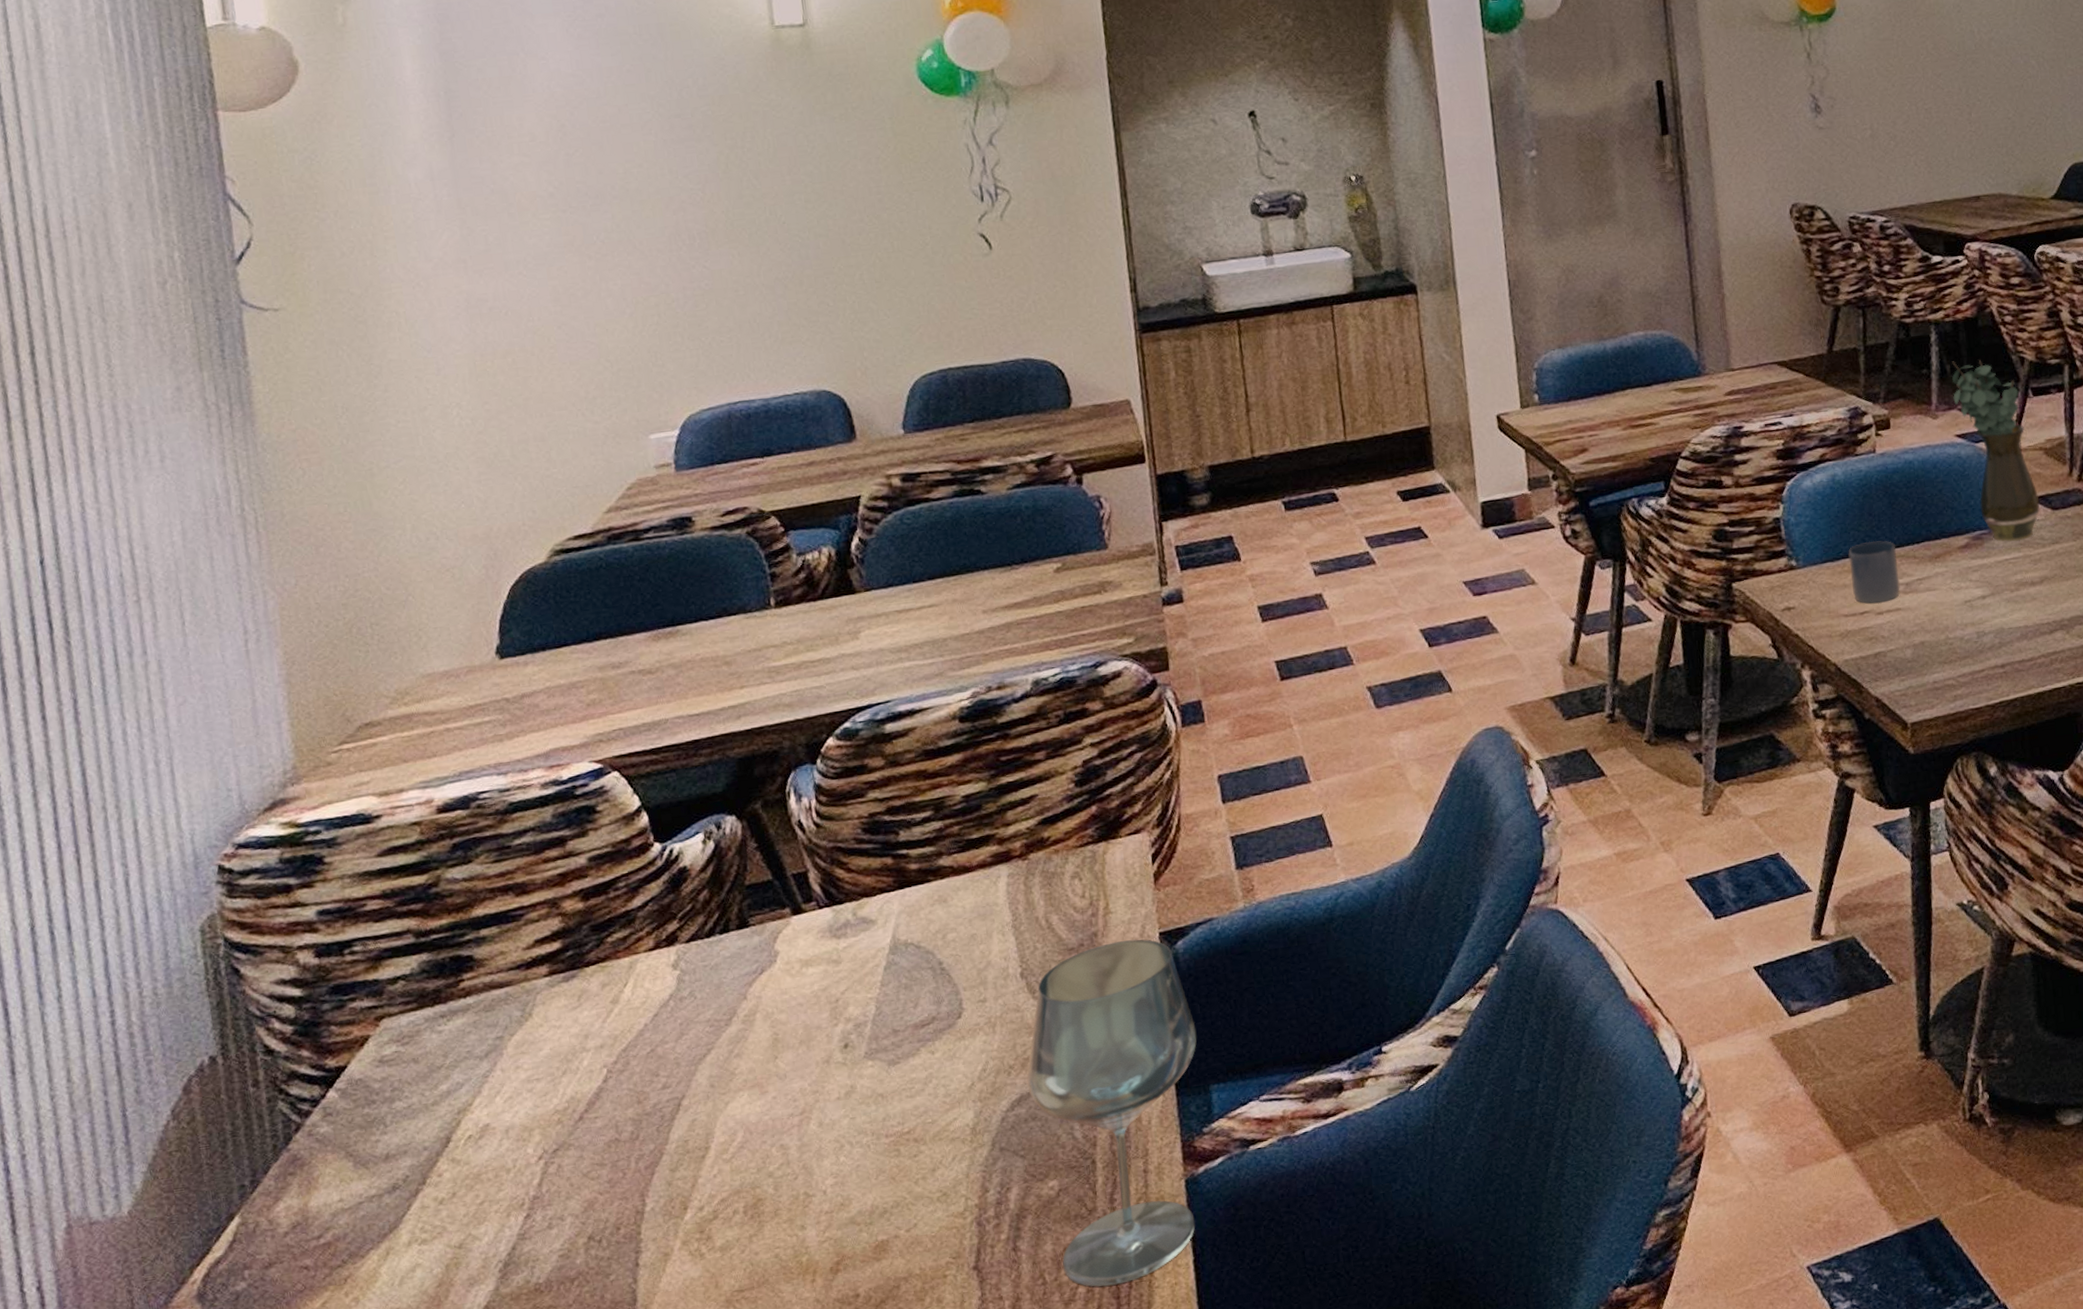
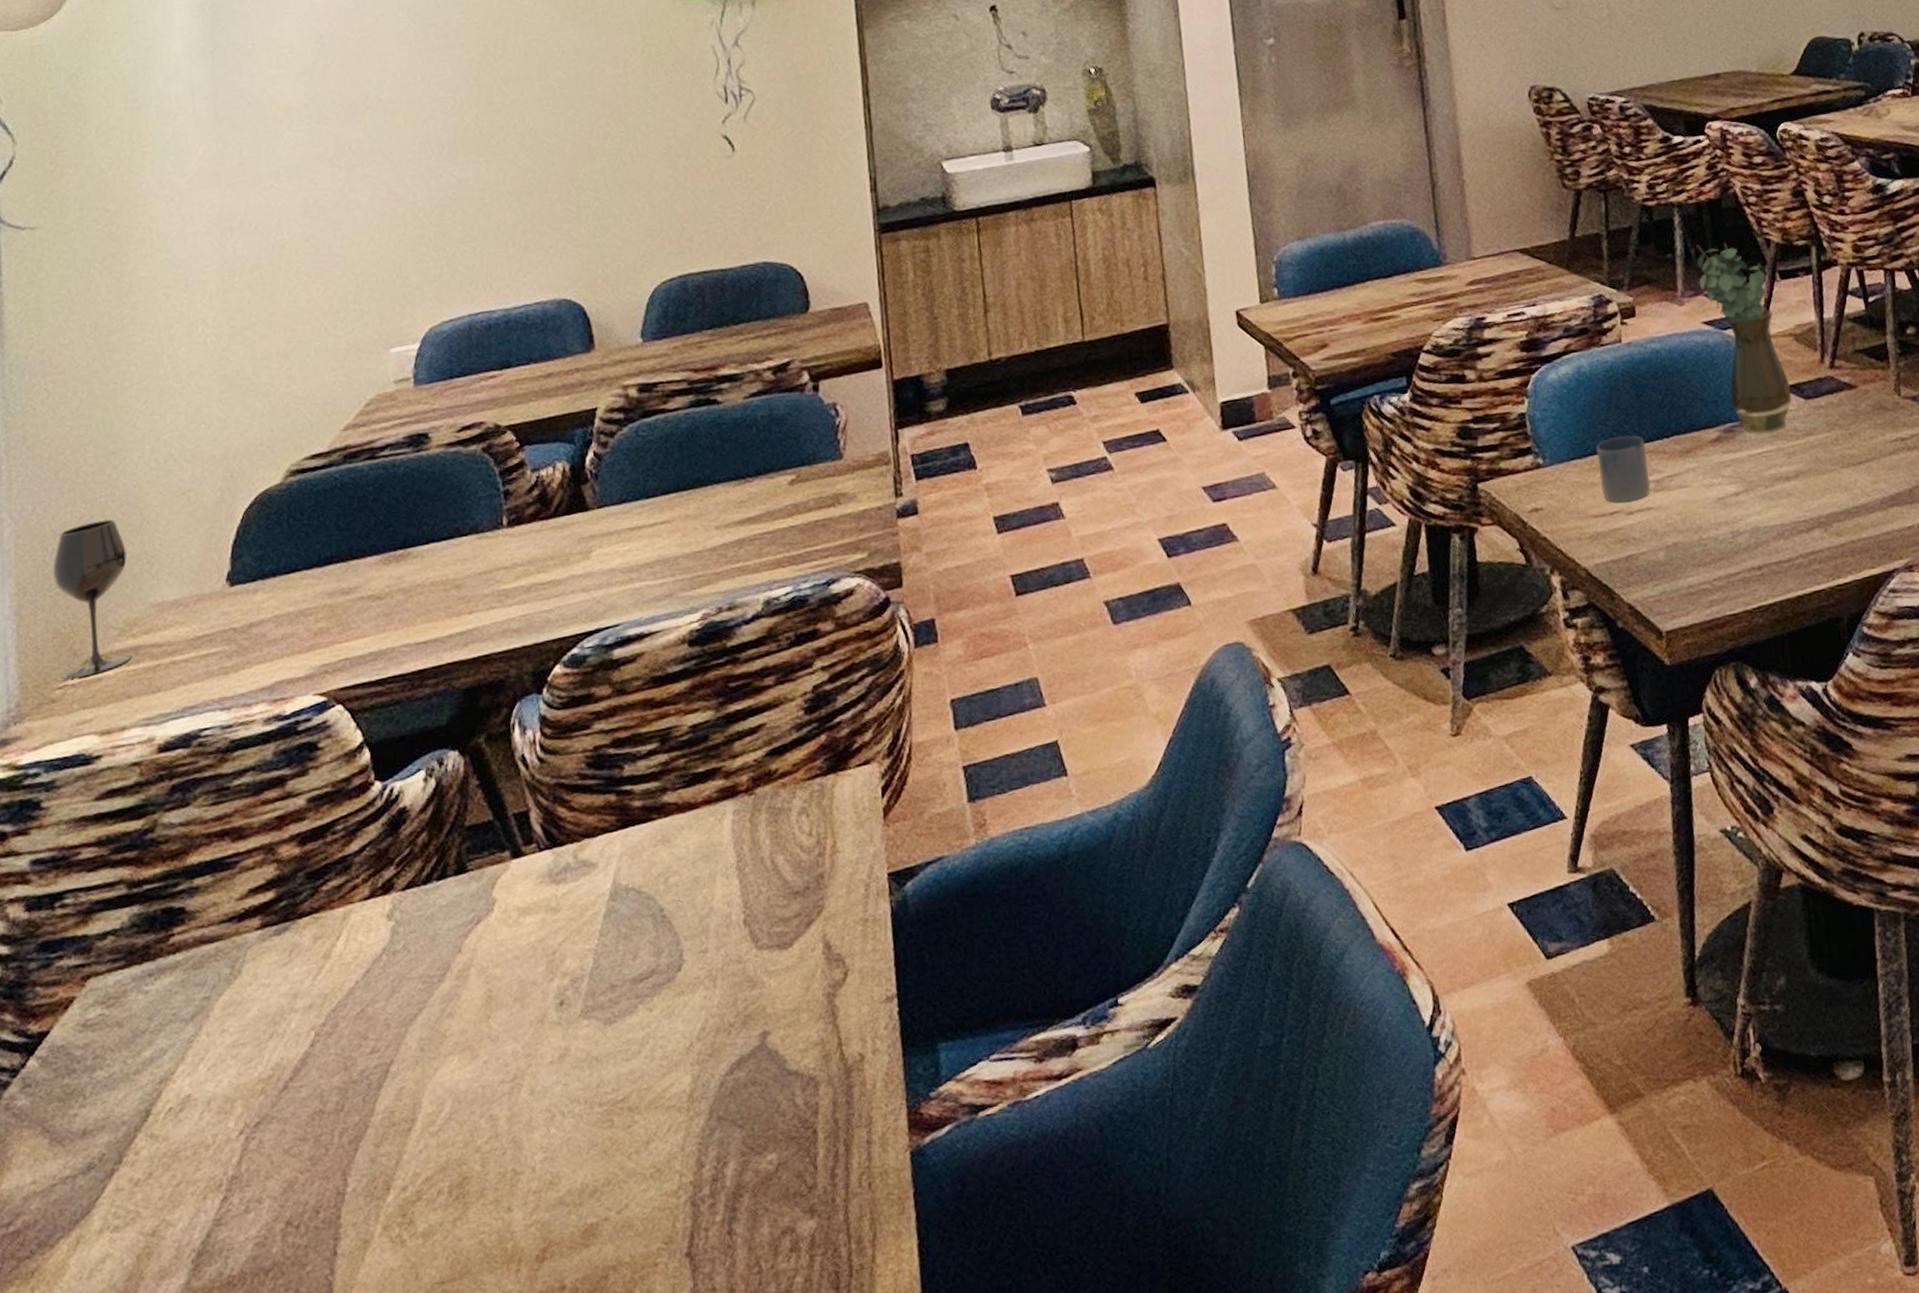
wineglass: none [319,593,406,744] -> present [52,519,132,680]
wine glass: present [1026,939,1197,1287] -> none [747,881,926,1276]

